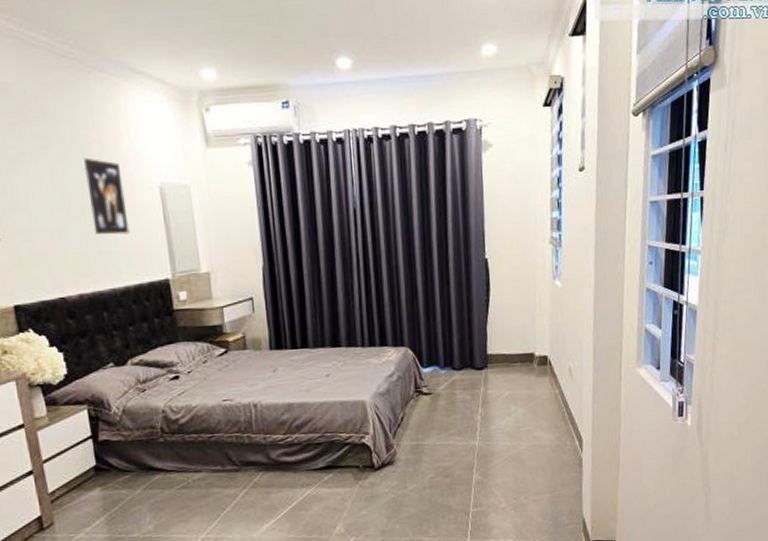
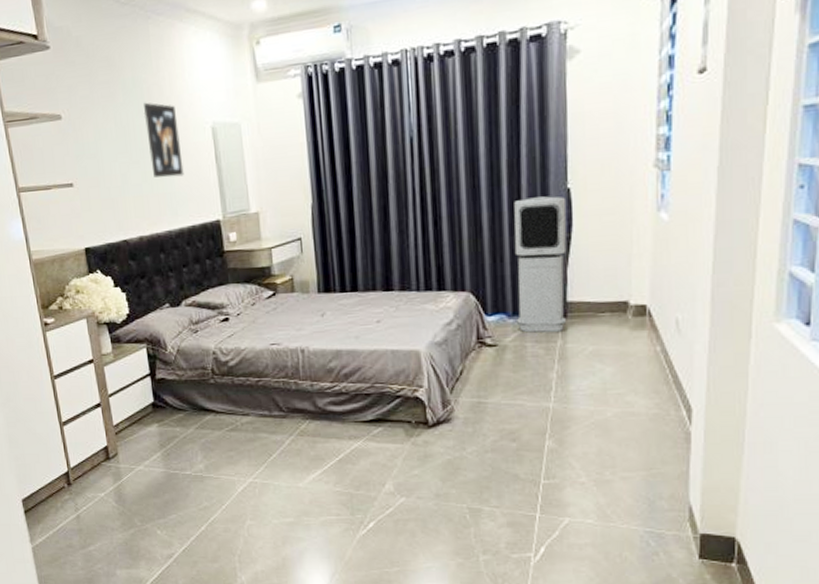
air purifier: none [443,265,487,382] -> present [514,196,567,333]

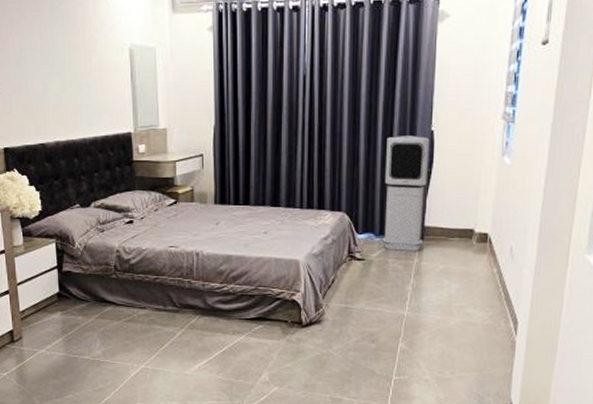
wall art: present [143,102,184,178] -> none [67,20,101,90]

